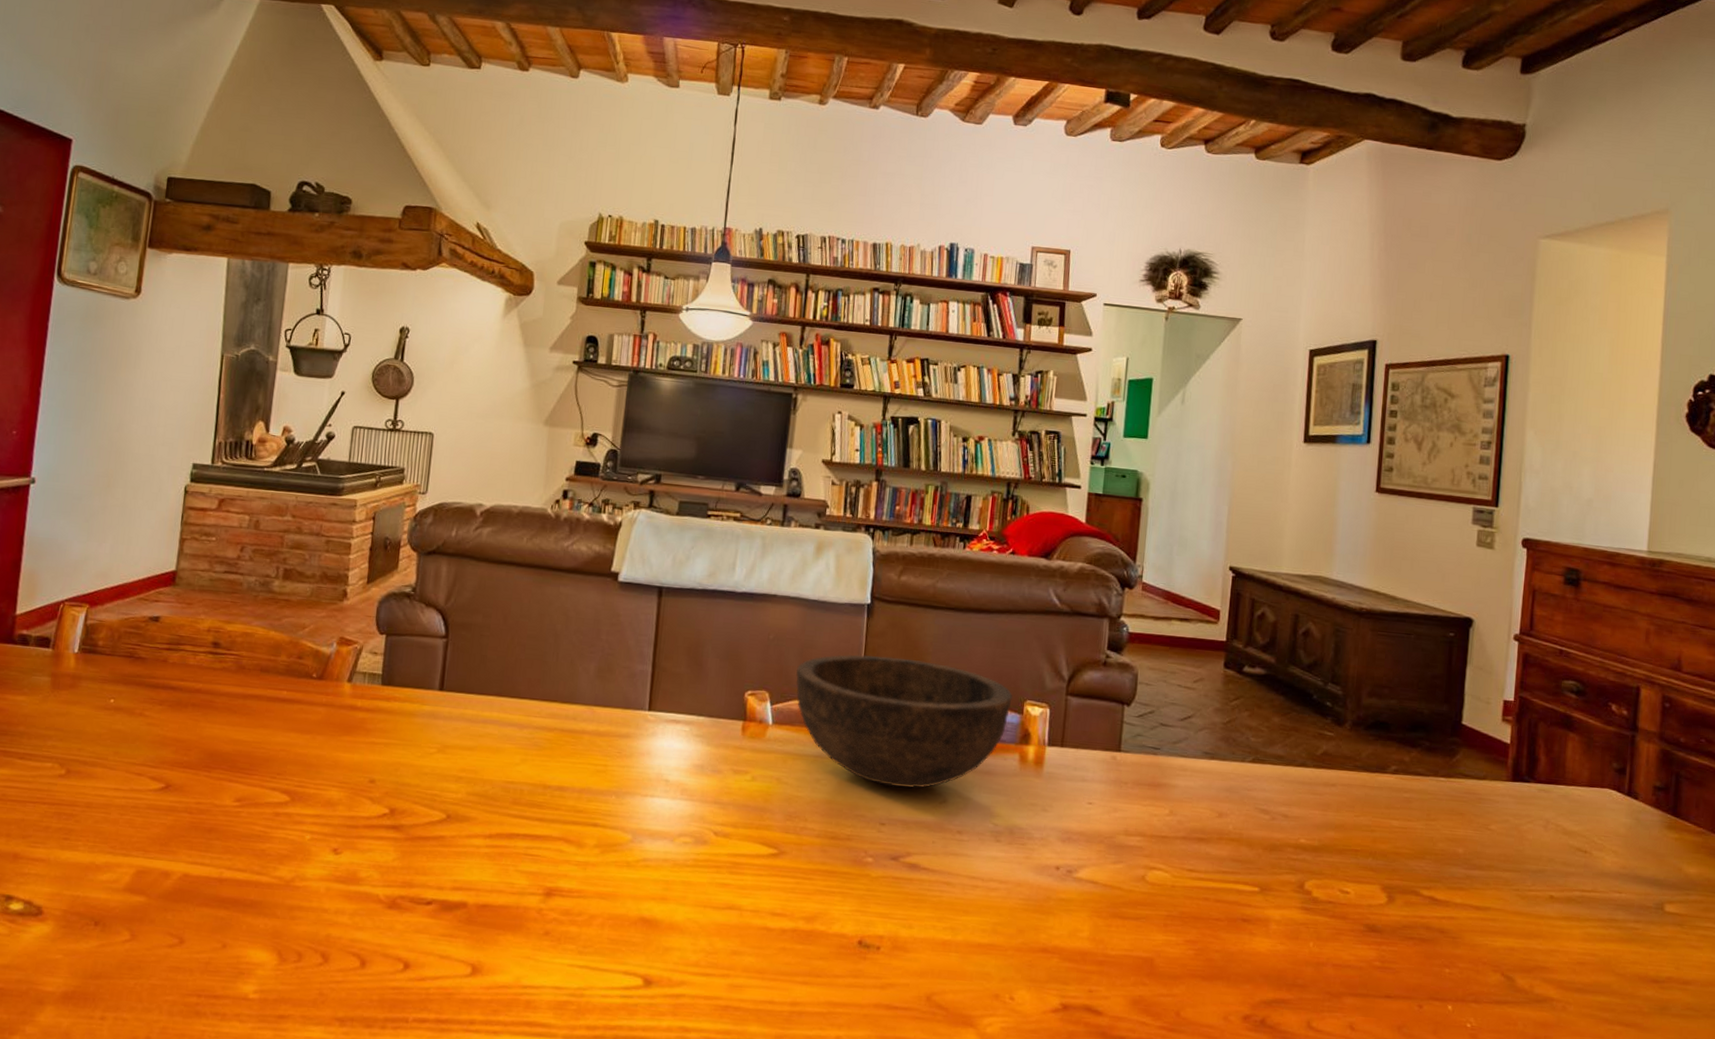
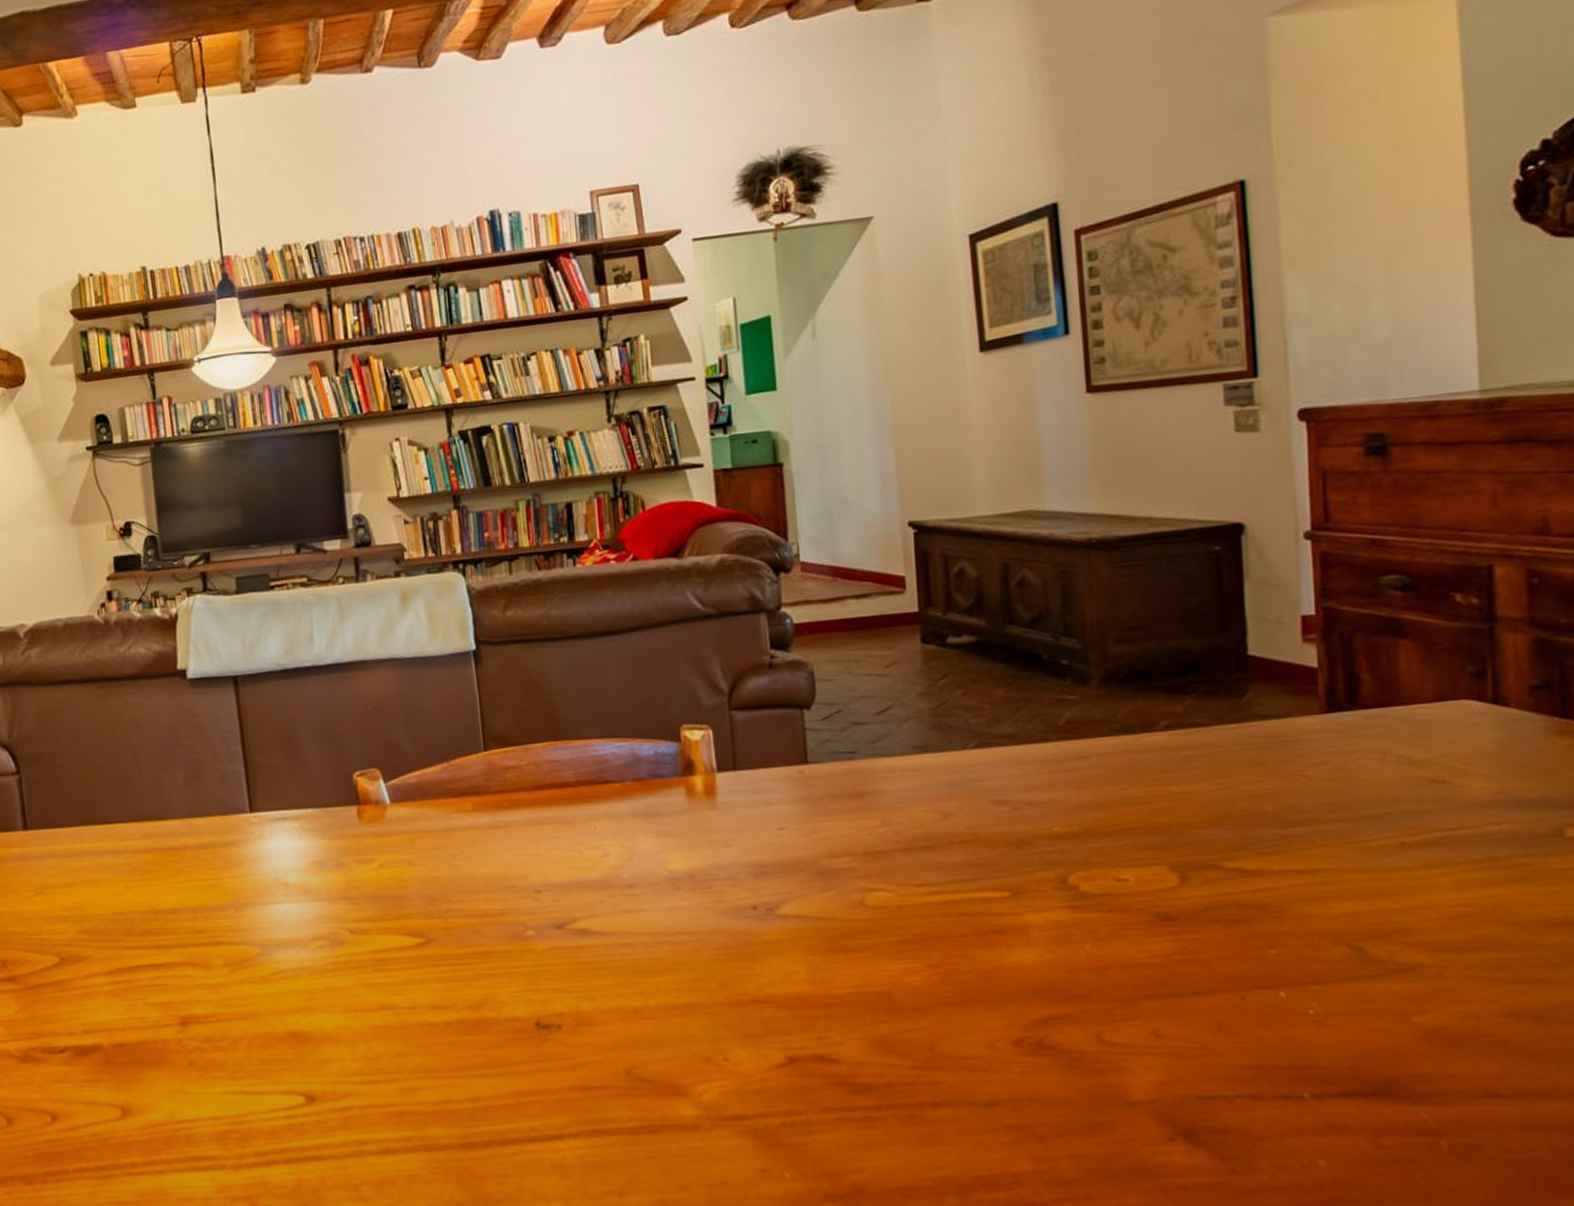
bowl: present [795,654,1014,788] -> none [406,702,666,849]

